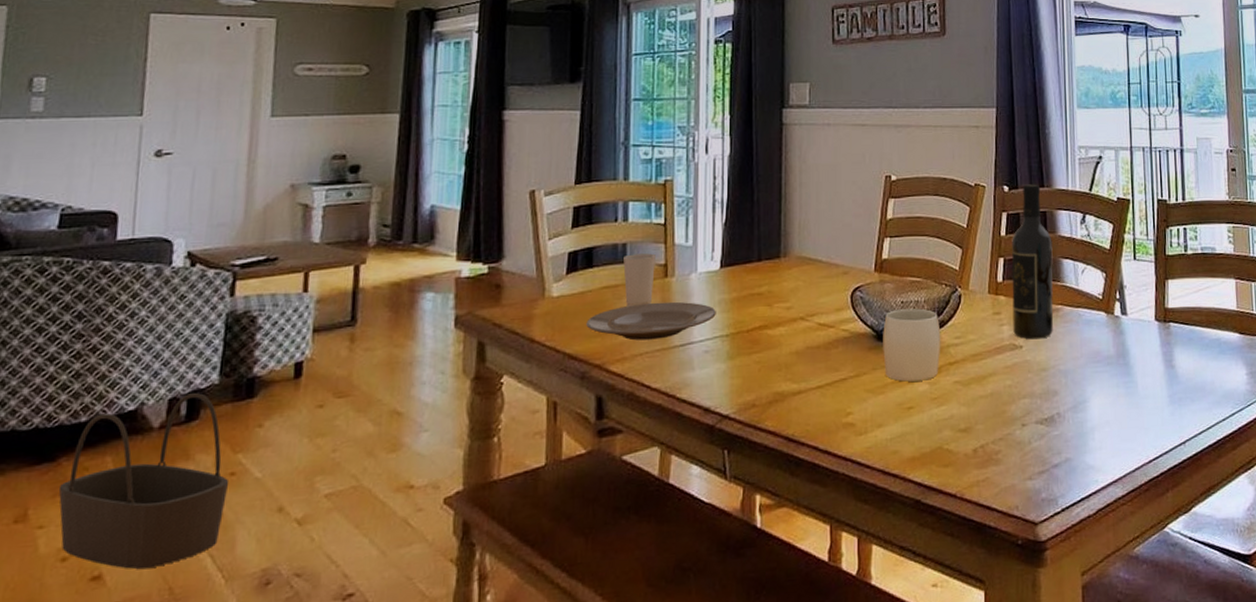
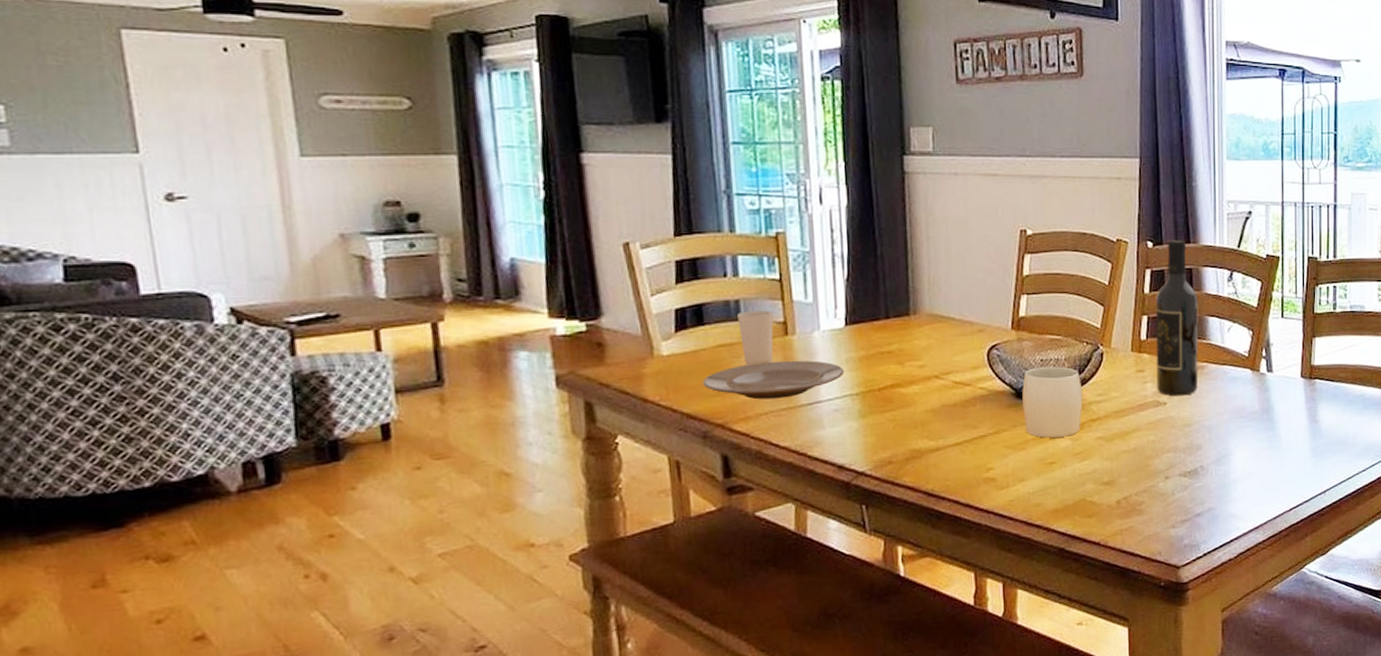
basket: present [58,392,230,569] -> none [135,455,330,629]

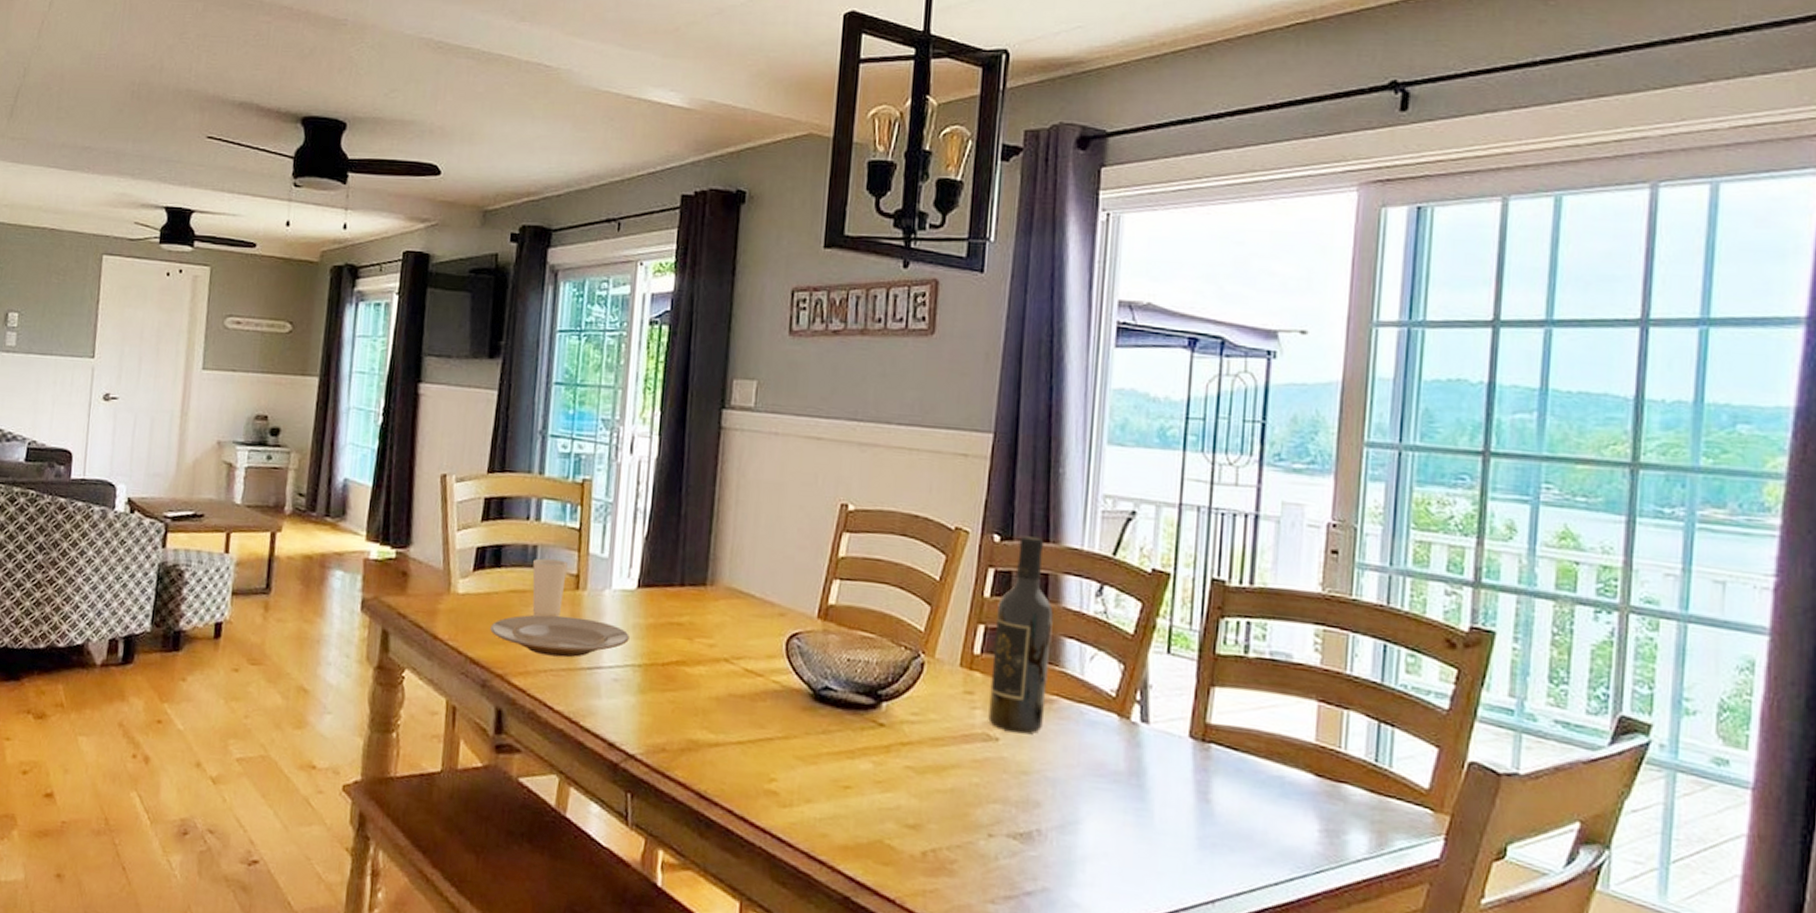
mug: present [1022,366,1083,438] -> none [819,667,894,759]

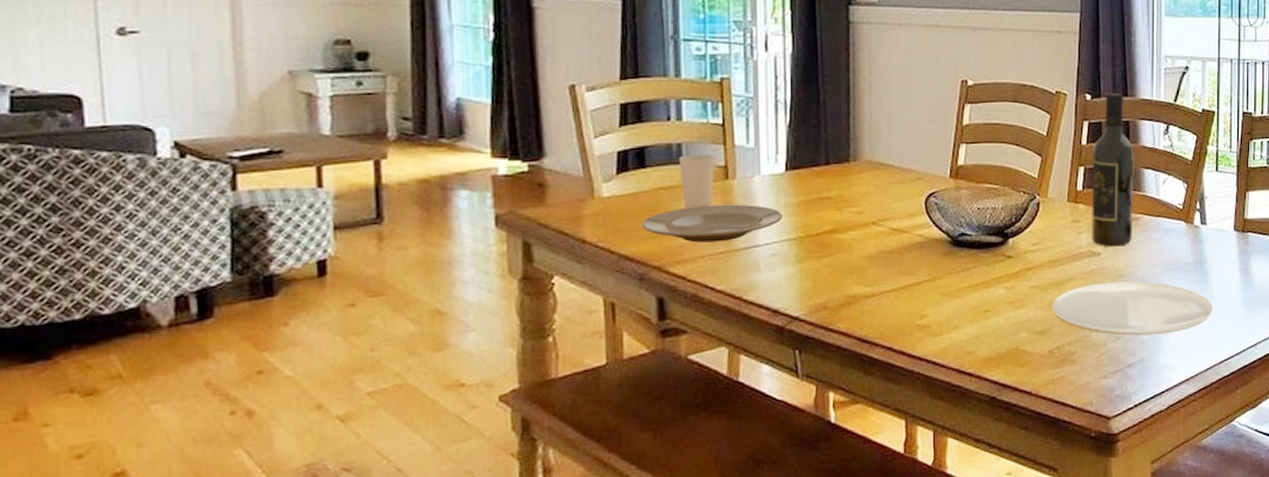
plate: none [930,776,1152,862] -> present [1053,281,1213,336]

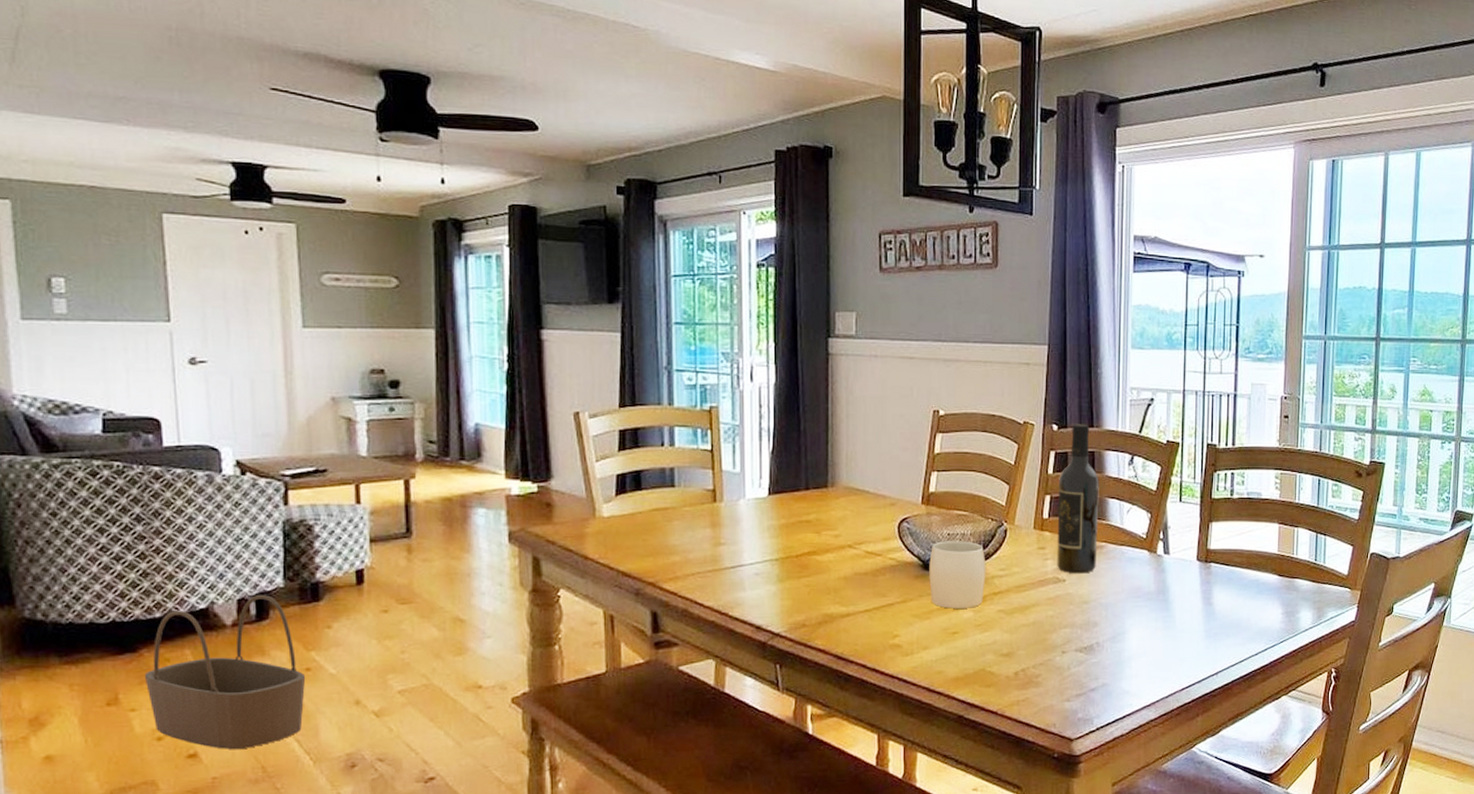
basket: none [60,290,258,465] -> present [144,594,306,750]
plate: present [642,204,782,243] -> none [638,525,765,561]
cup: present [679,154,715,210] -> none [672,478,704,530]
mug: none [958,215,1018,286] -> present [929,541,986,609]
plate: present [1053,281,1213,336] -> none [1018,608,1175,661]

